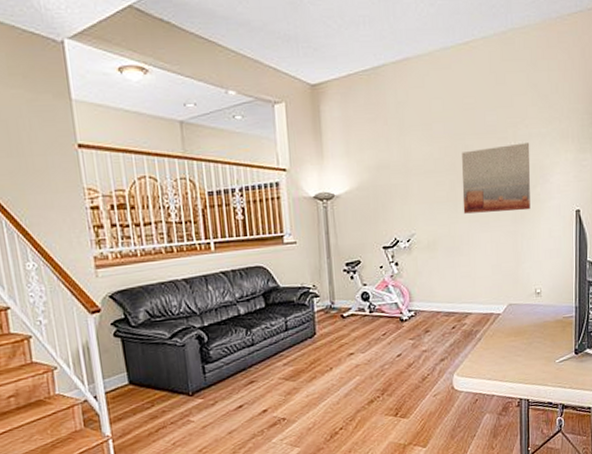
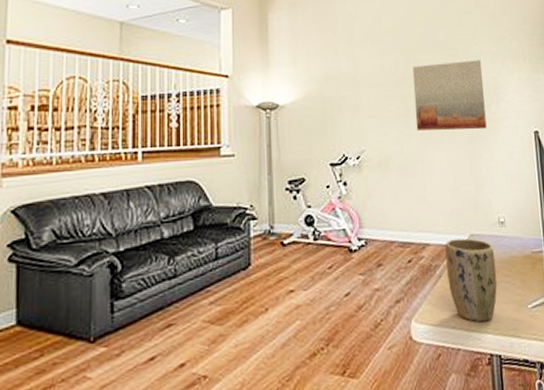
plant pot: none [485,307,530,375] -> present [445,238,498,323]

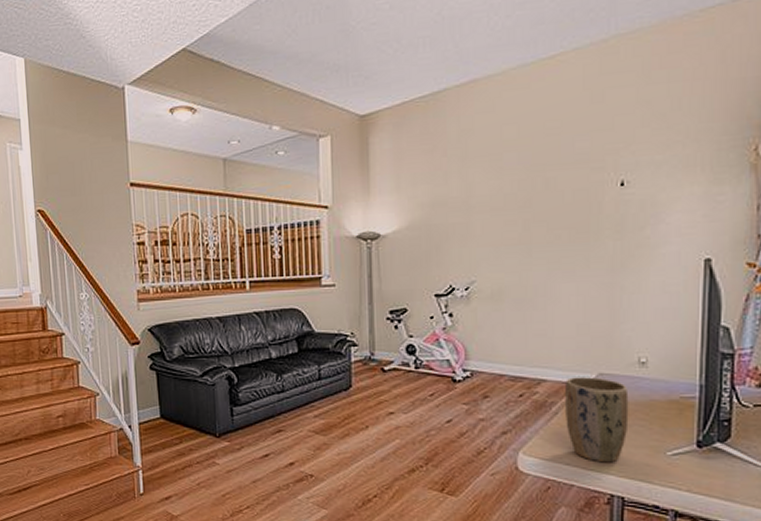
wall art: present [413,60,487,131] -> none [539,173,637,260]

